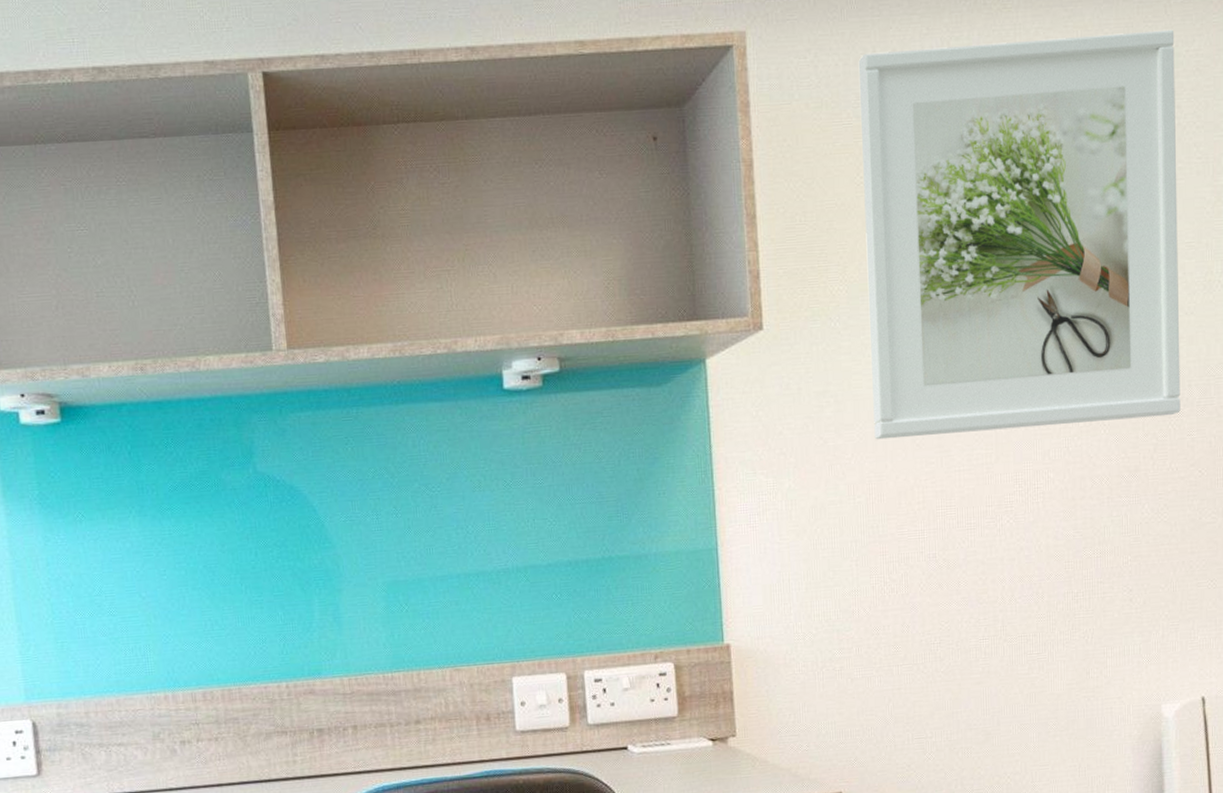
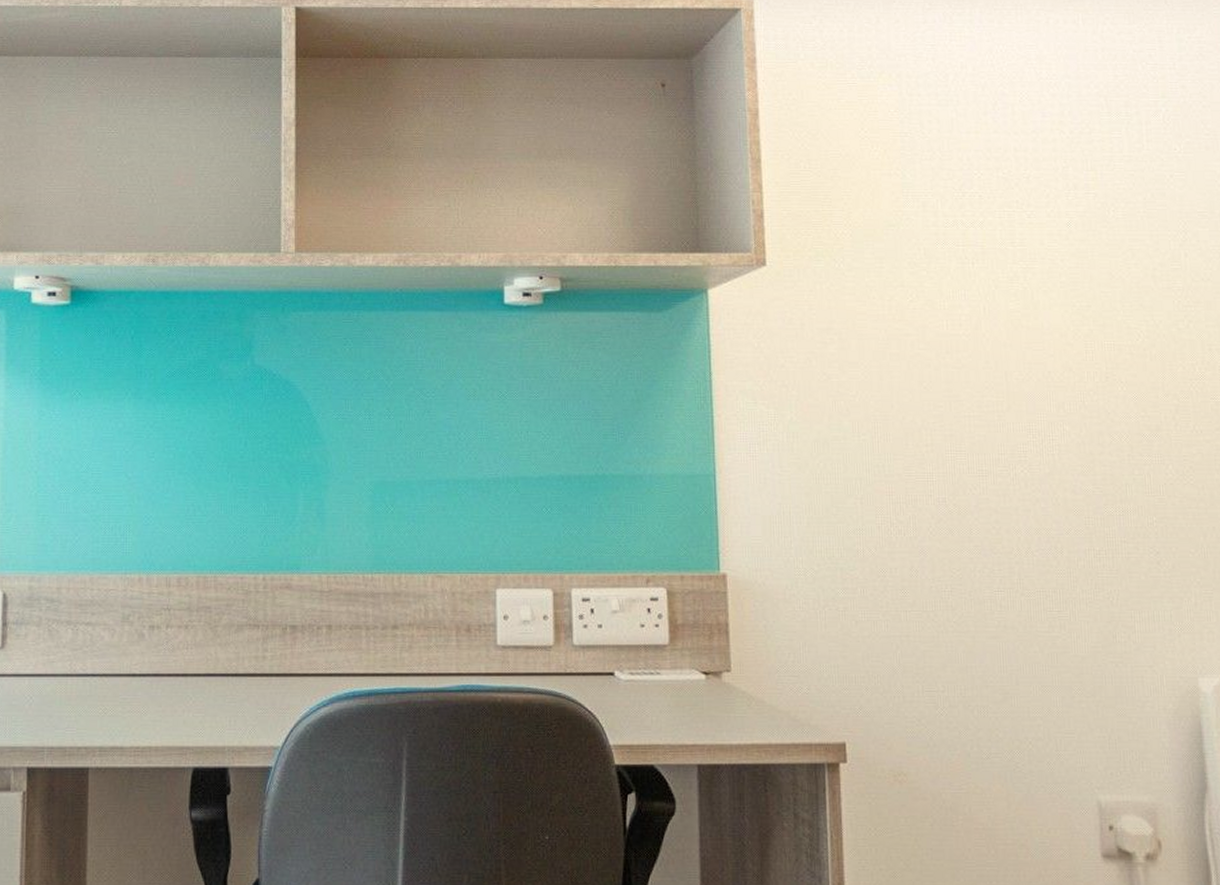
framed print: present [858,29,1181,440] -> none [862,18,1202,380]

